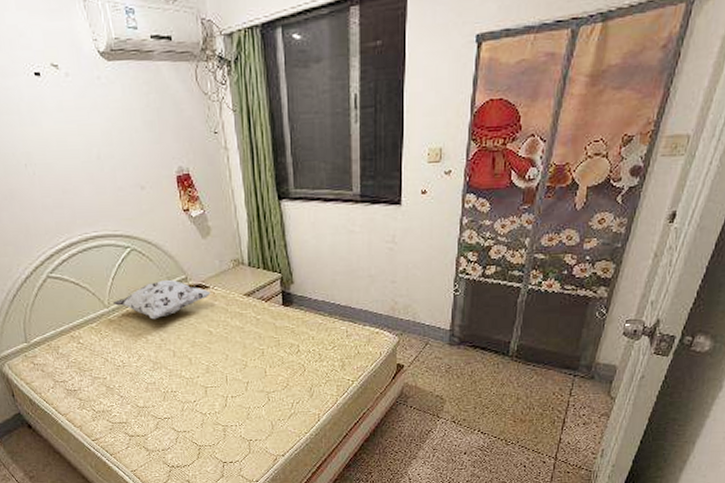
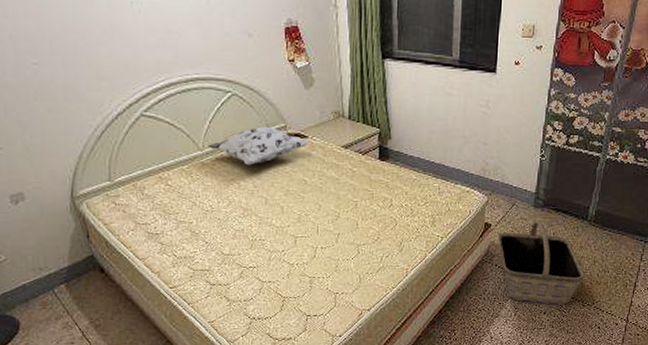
basket: none [412,360,508,445] -> present [498,222,585,305]

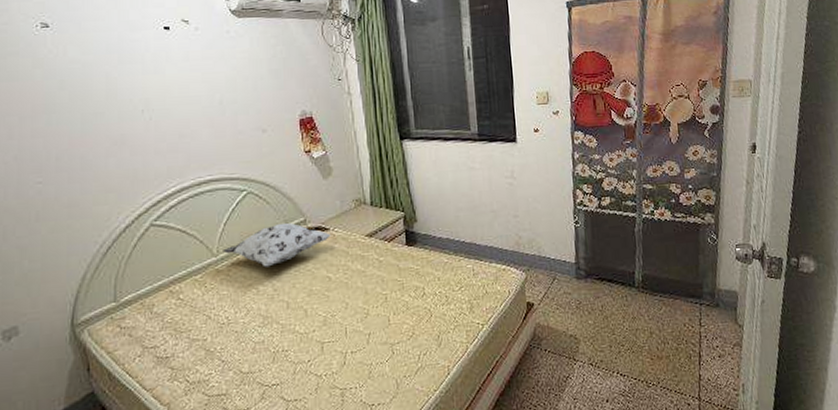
basket: present [498,222,585,305] -> none [543,295,644,390]

